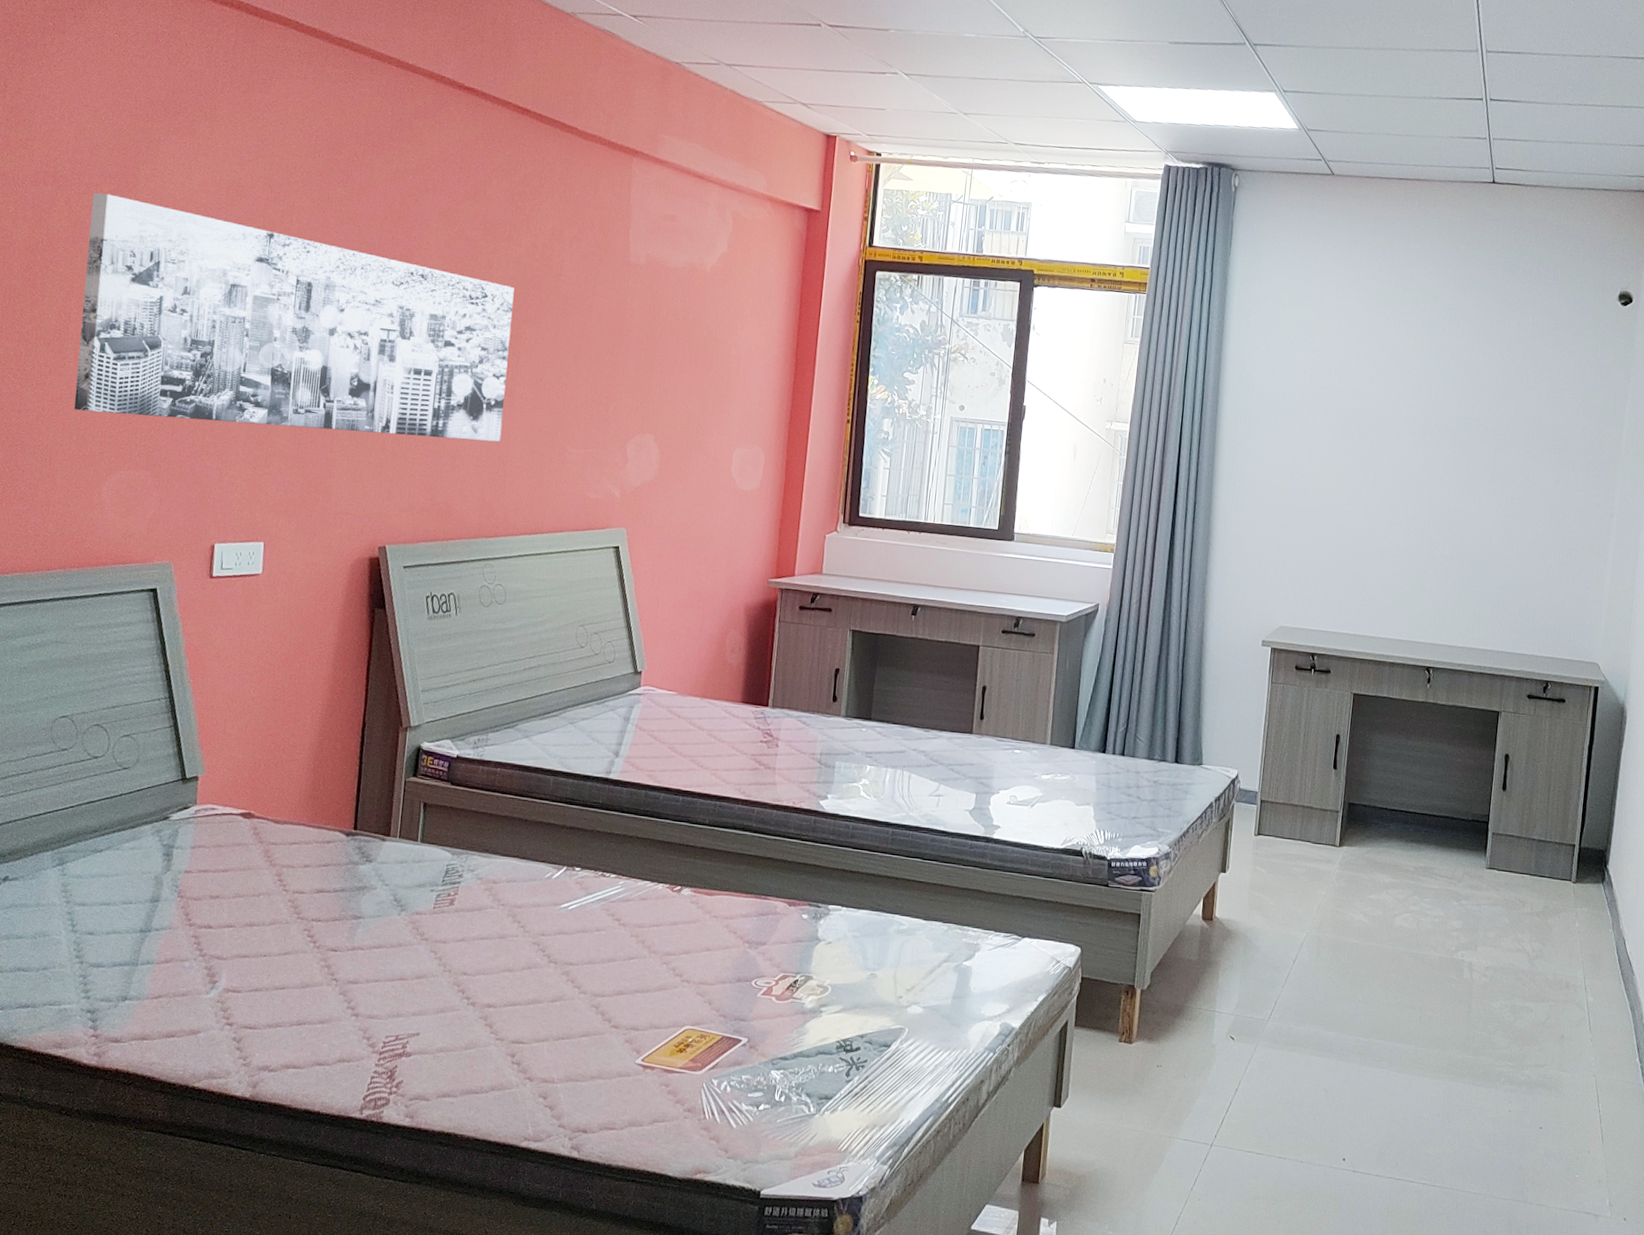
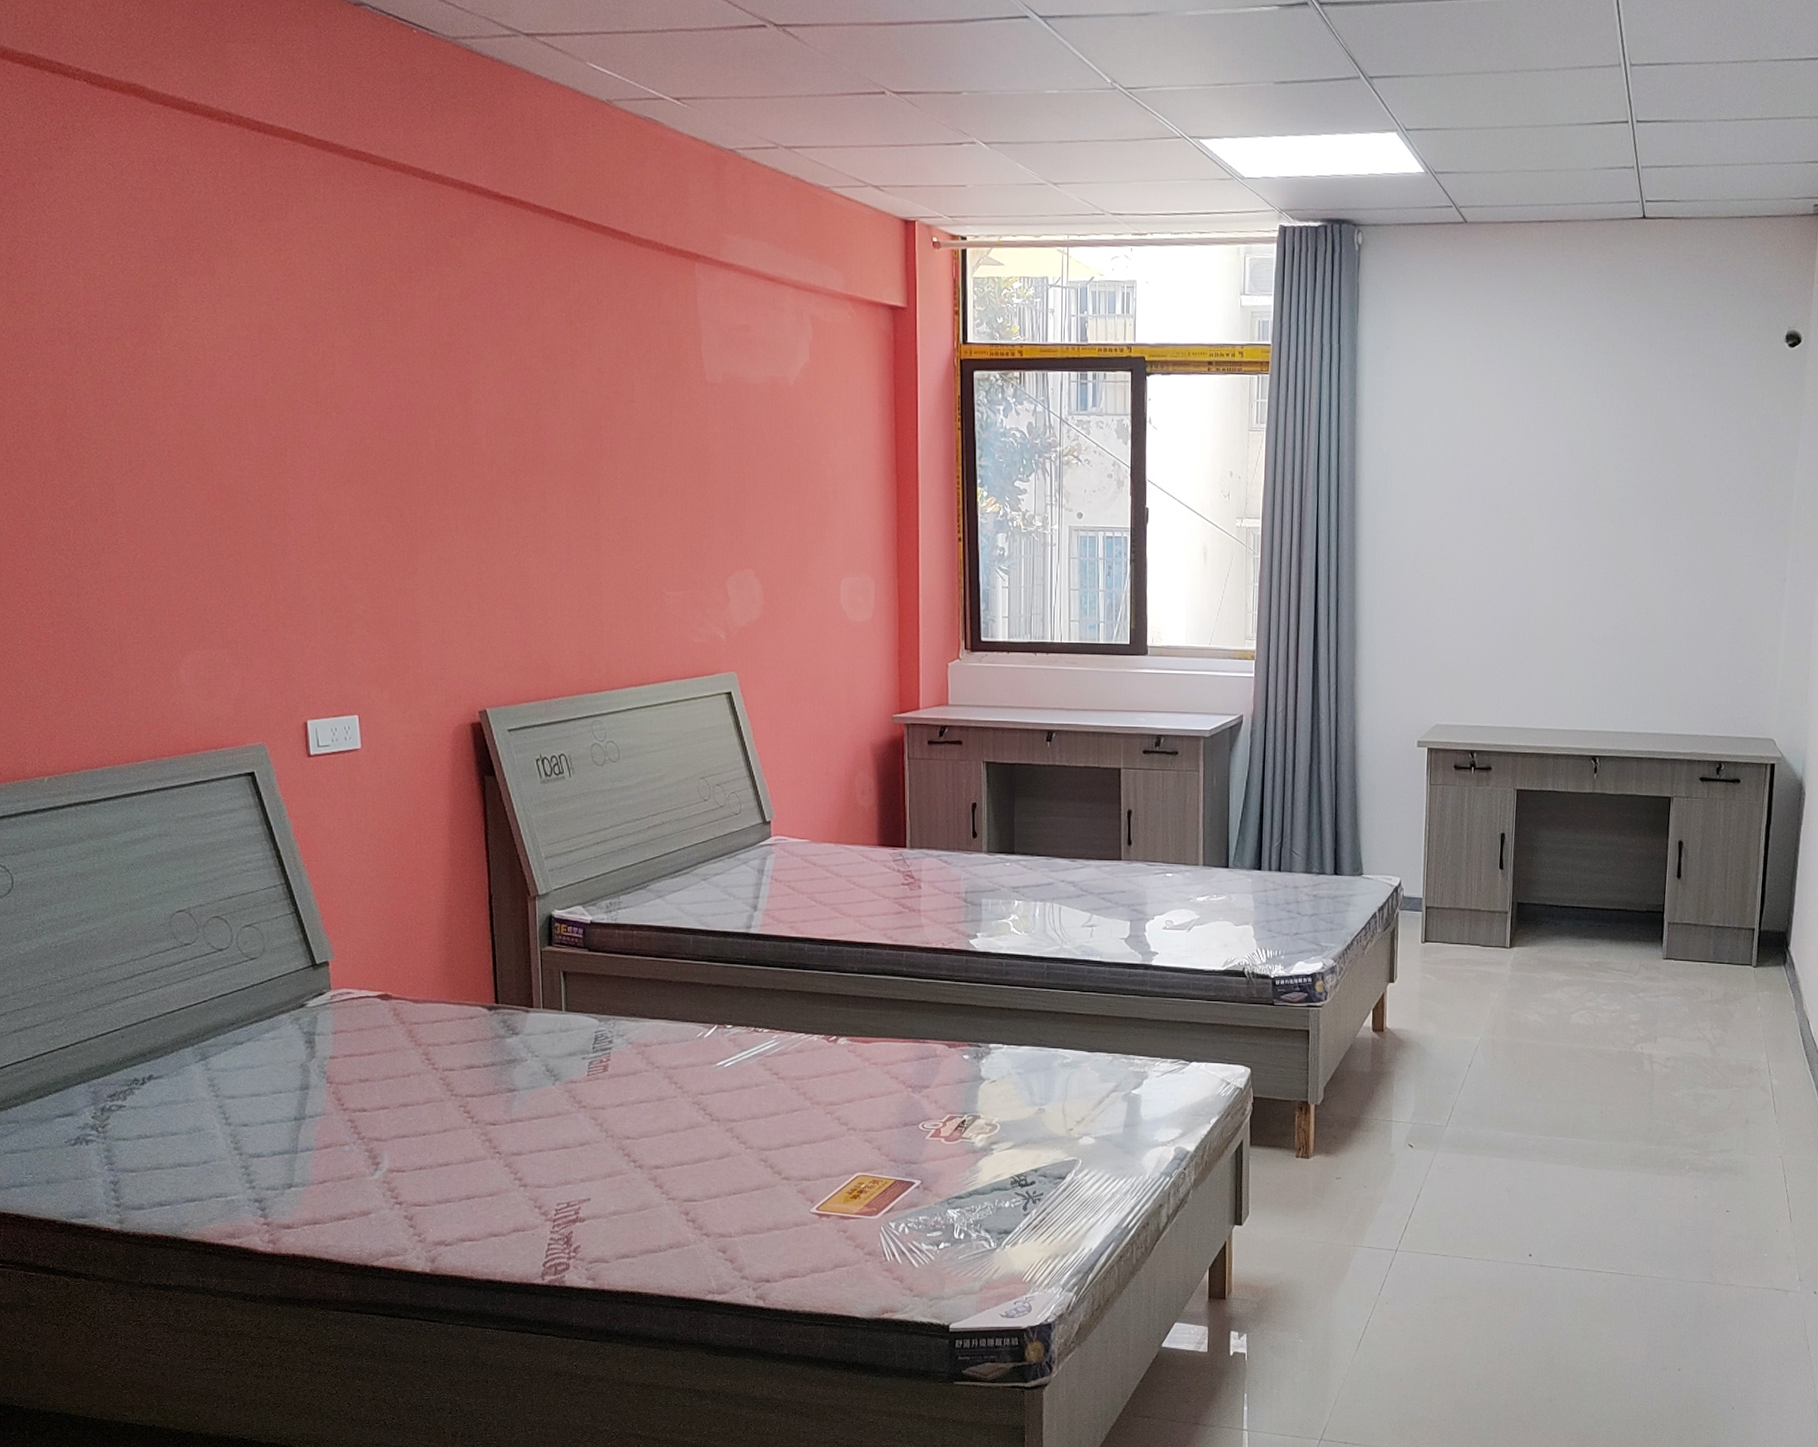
wall art: present [73,192,514,442] -> none [115,348,592,590]

